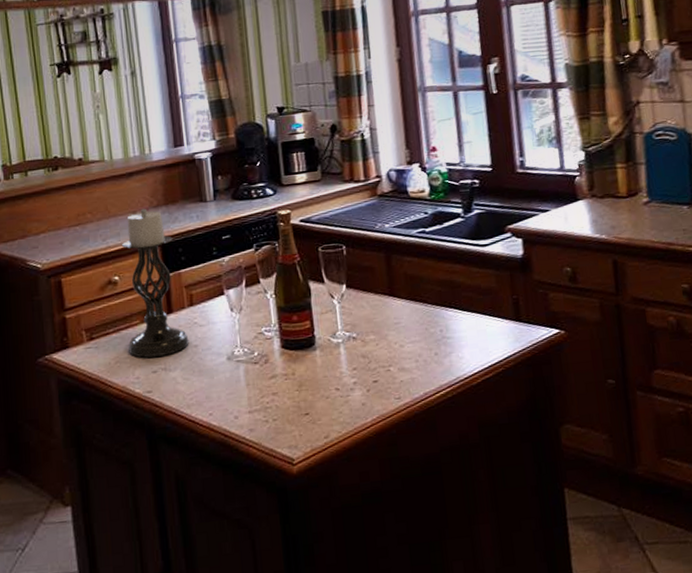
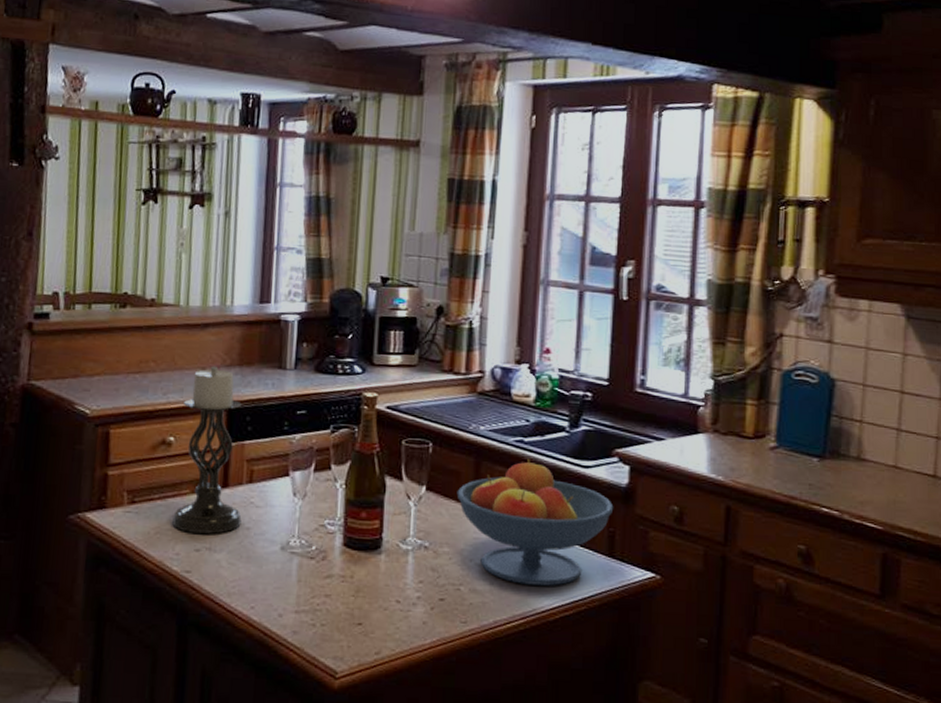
fruit bowl: none [373,246,514,357] -> present [457,458,614,586]

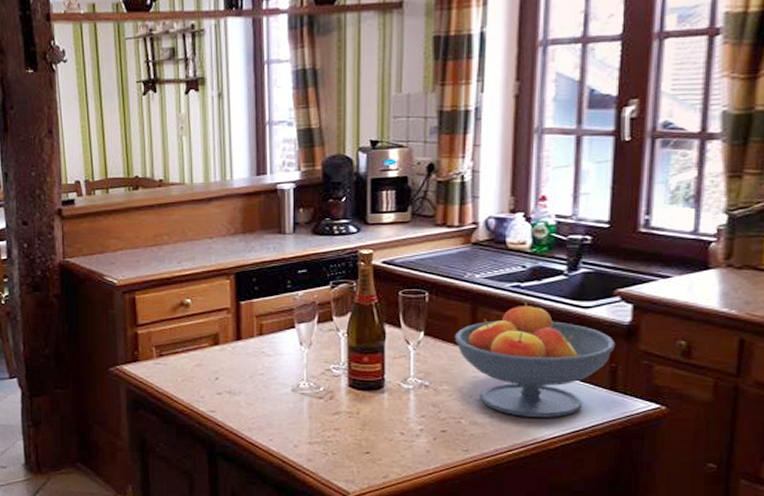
candle holder: present [172,366,242,535] -> none [196,235,255,381]

